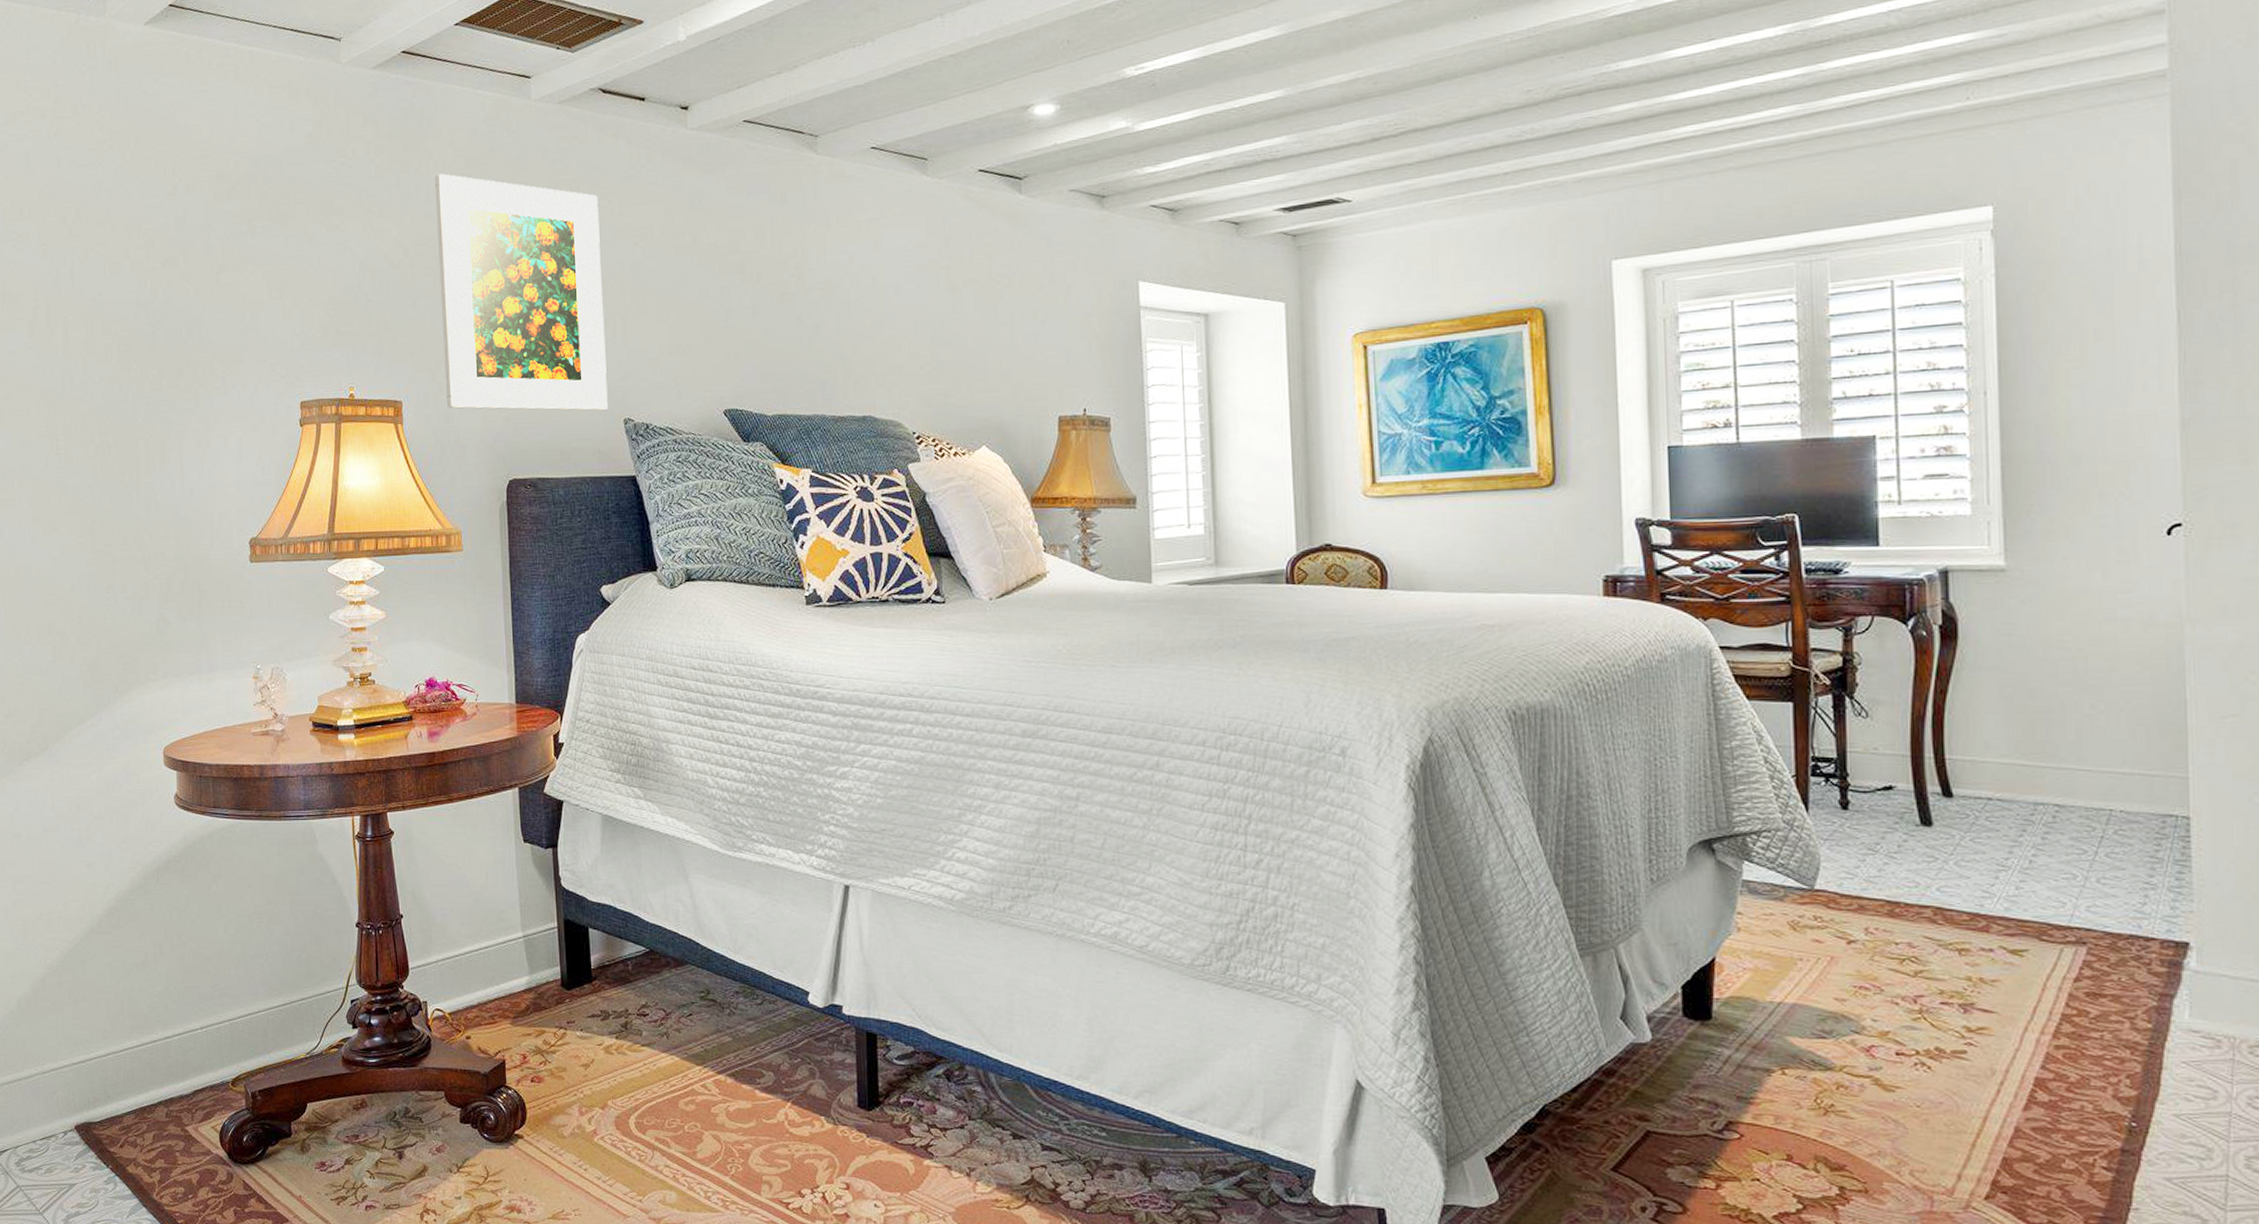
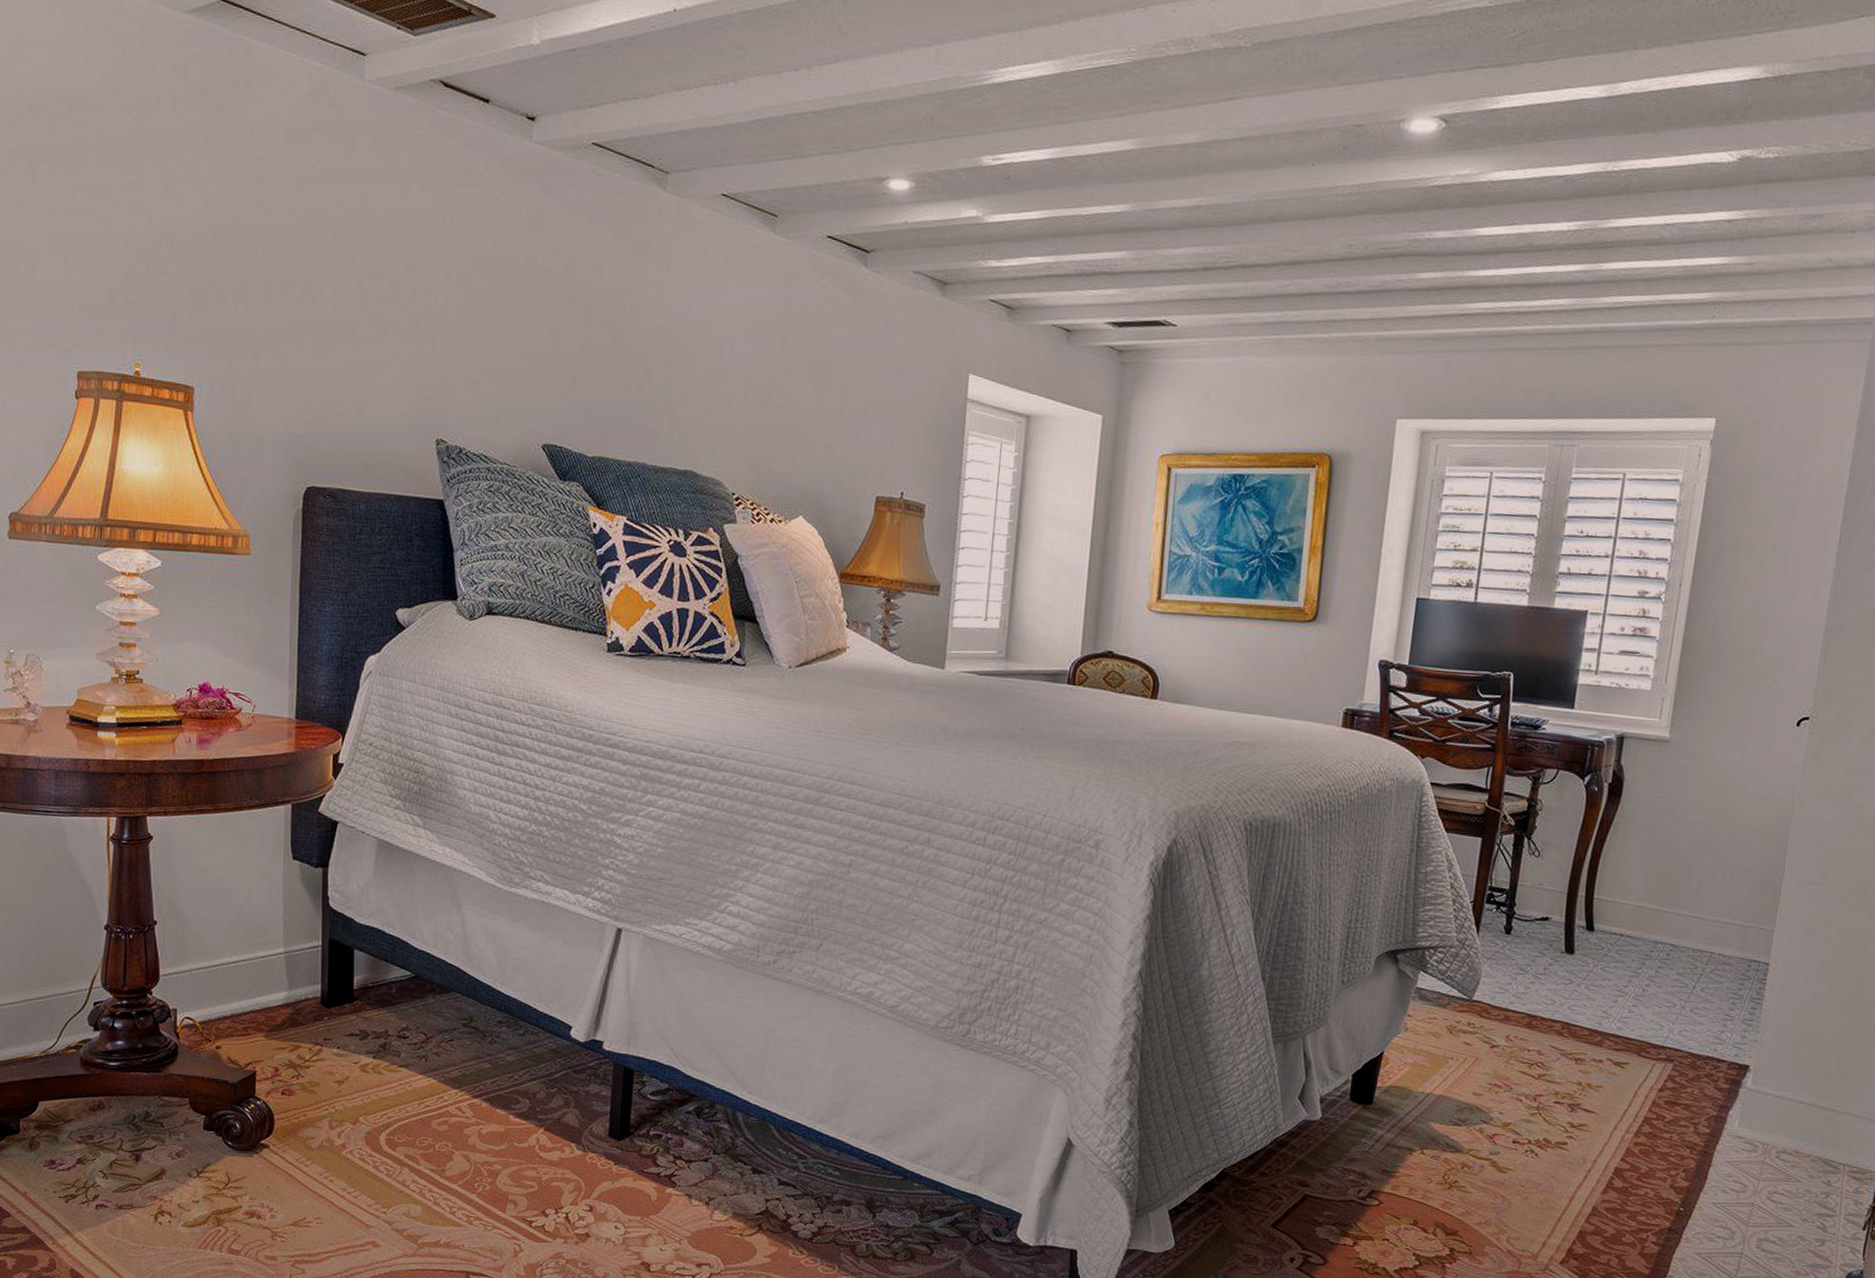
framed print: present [434,173,608,411] -> none [243,144,429,428]

